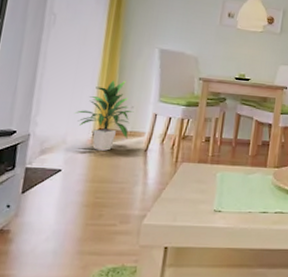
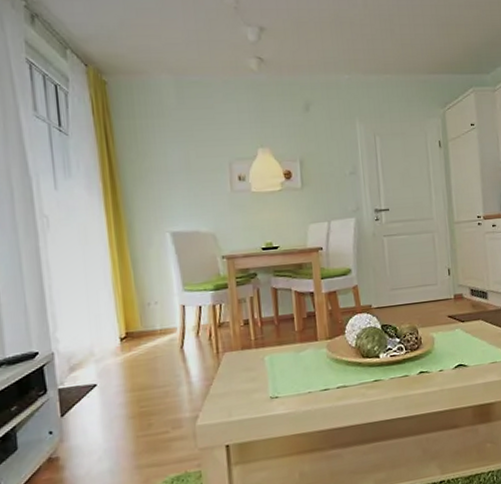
indoor plant: present [74,80,134,151] -> none [95,274,159,357]

